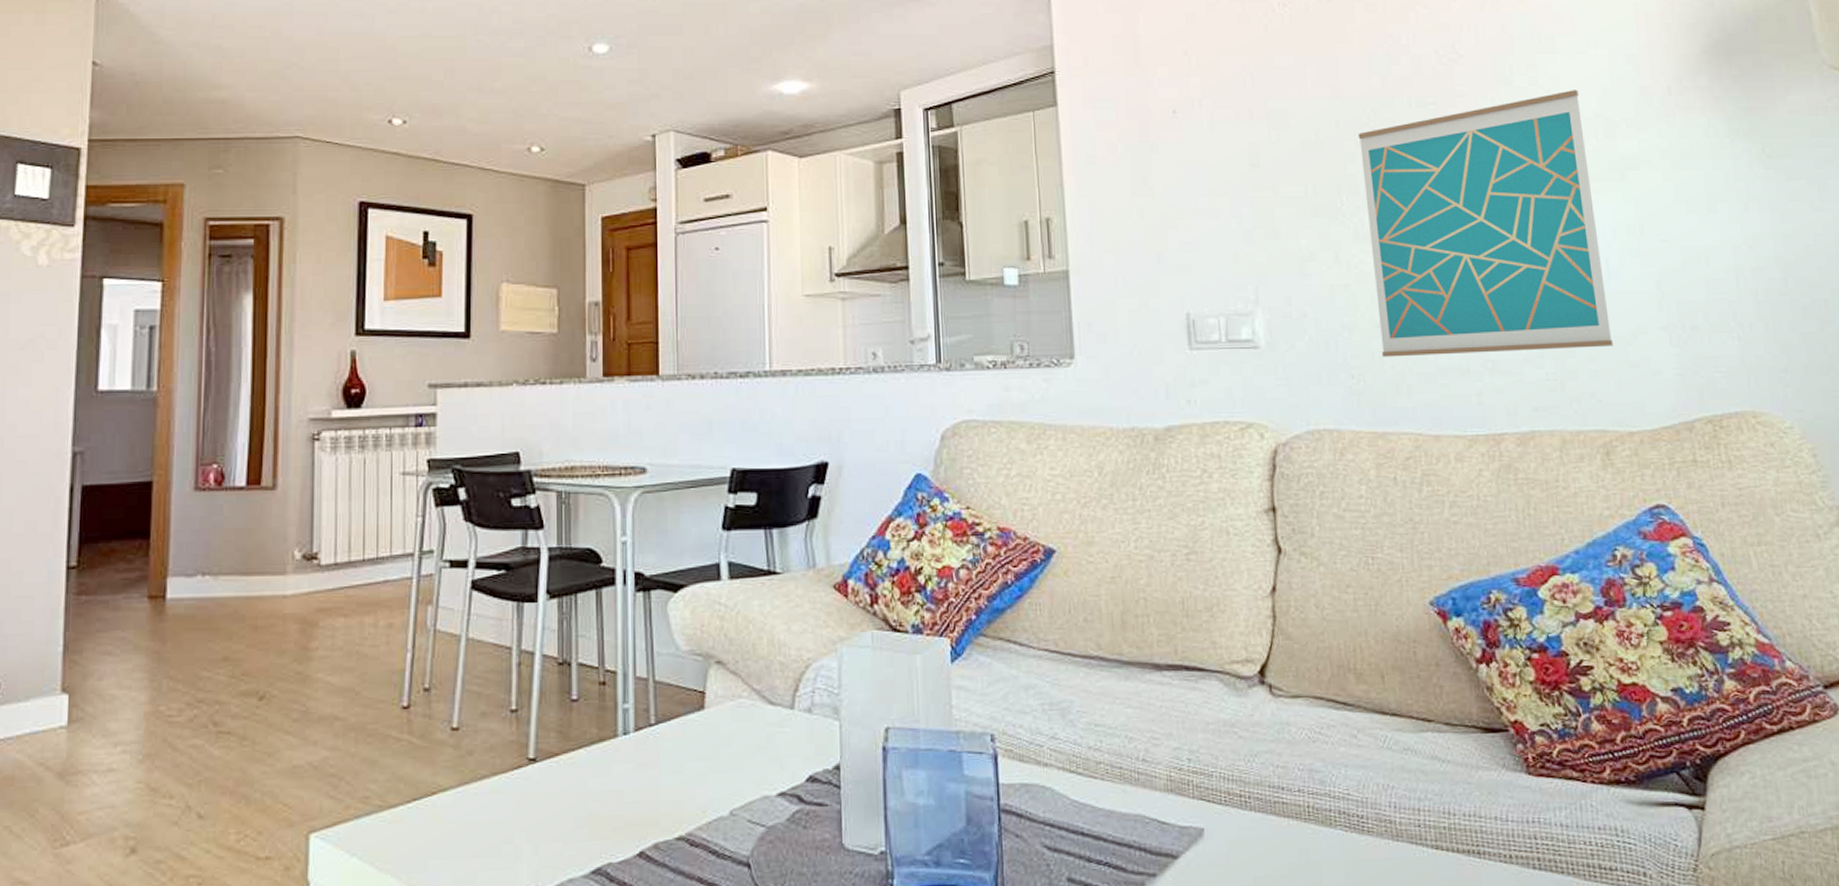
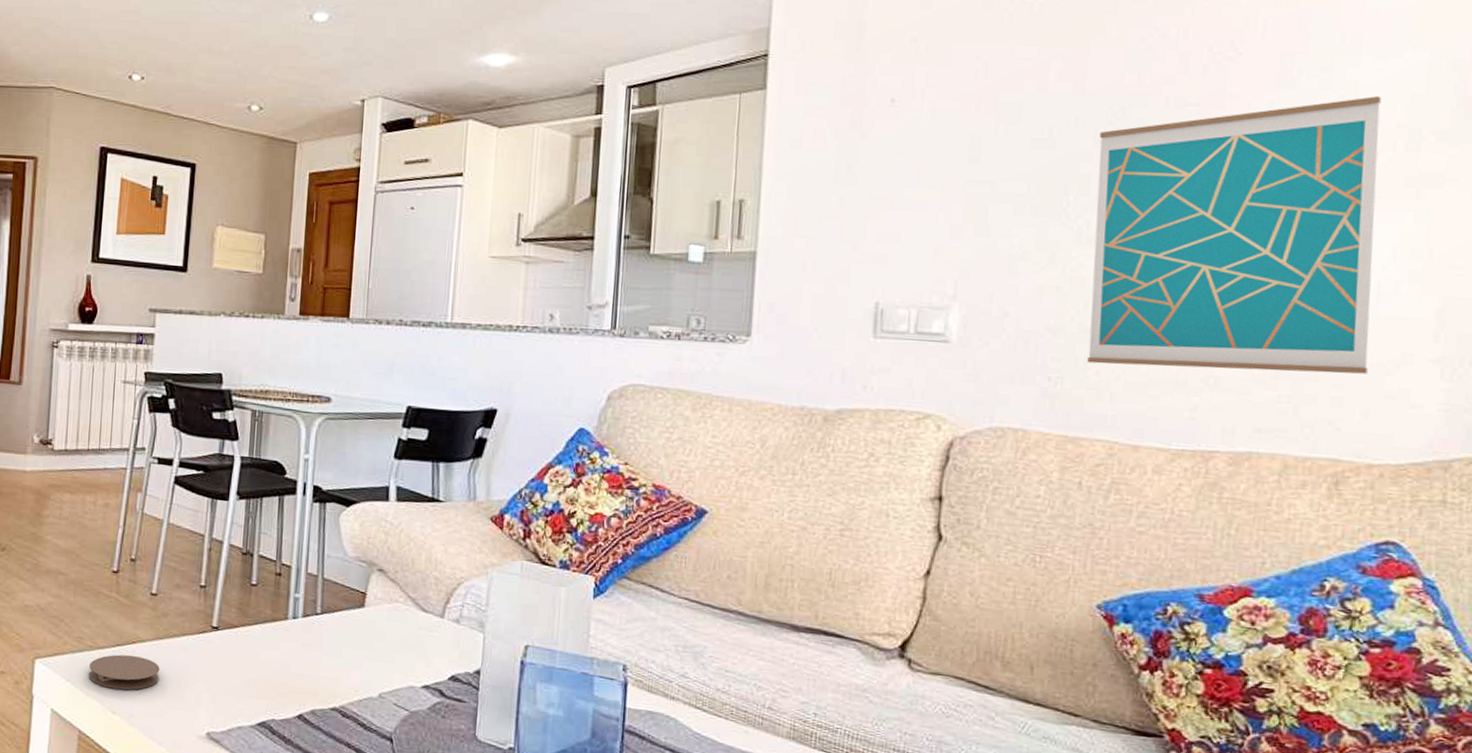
coaster: none [380,810,468,857] -> present [89,654,160,691]

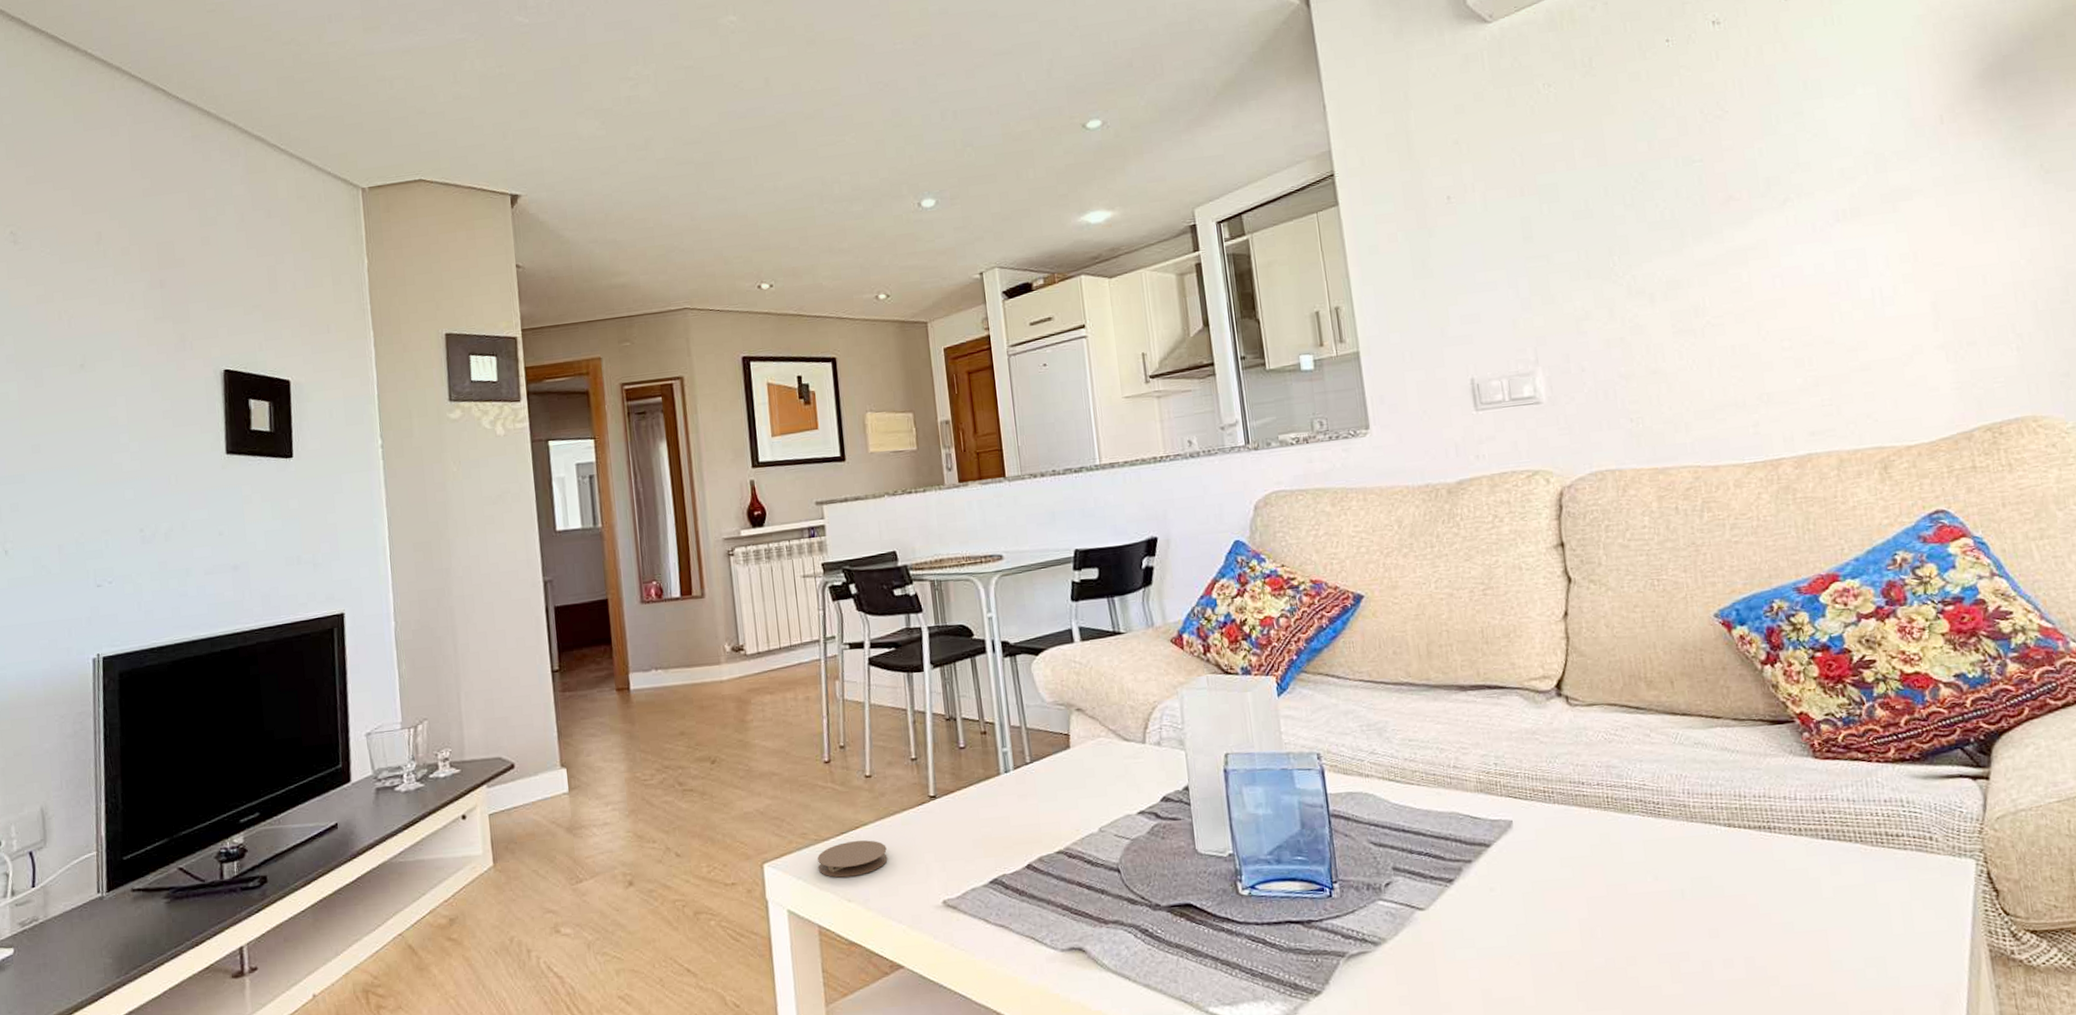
wall art: present [1087,96,1381,374] -> none [1627,130,1889,400]

